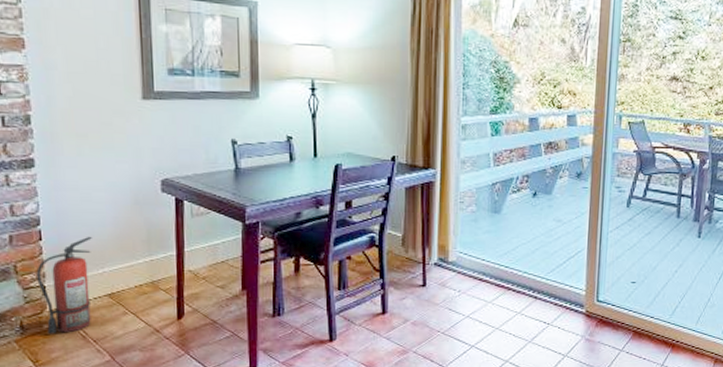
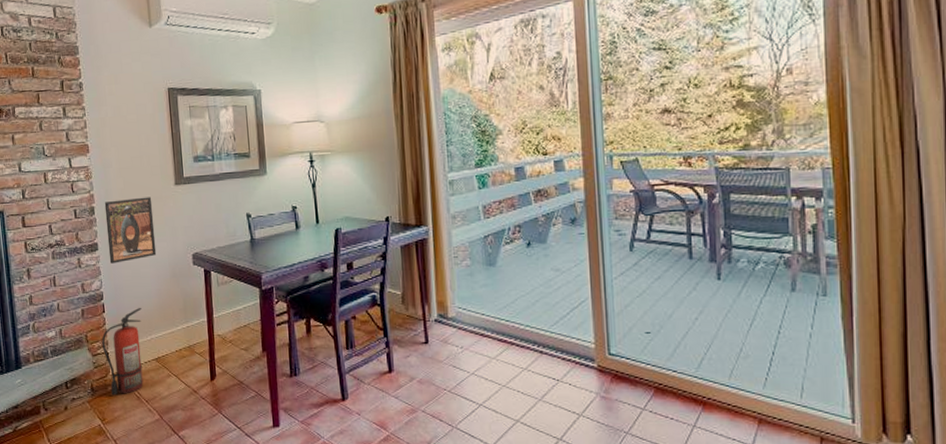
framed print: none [45,109,115,184] -> present [104,197,157,264]

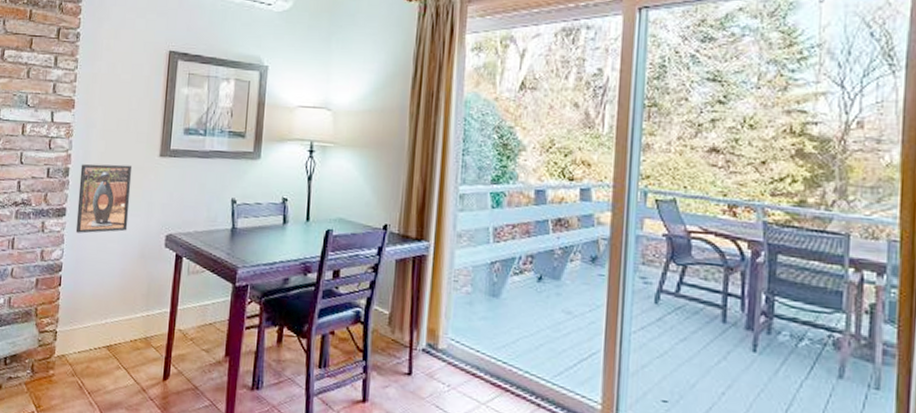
fire extinguisher: present [102,307,144,395] -> none [51,285,101,382]

